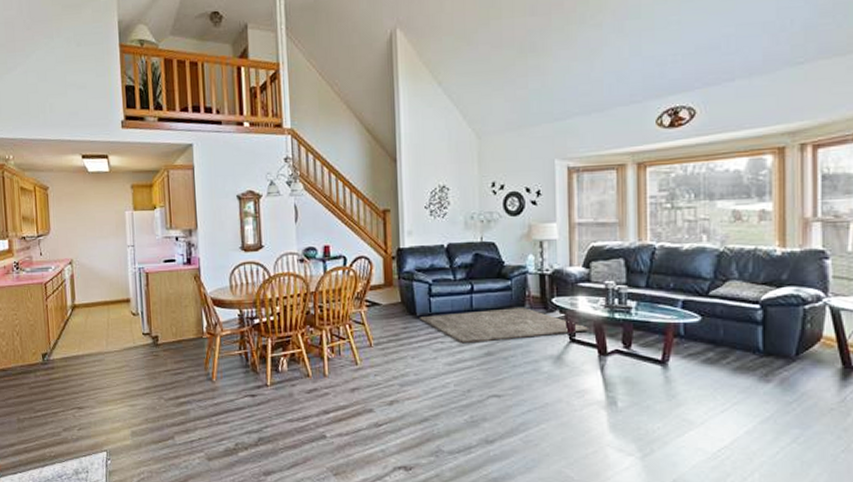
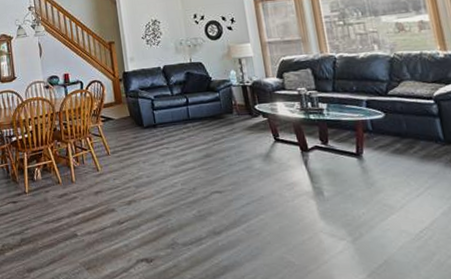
rug: present [420,308,589,344] -> none [147,114,290,148]

